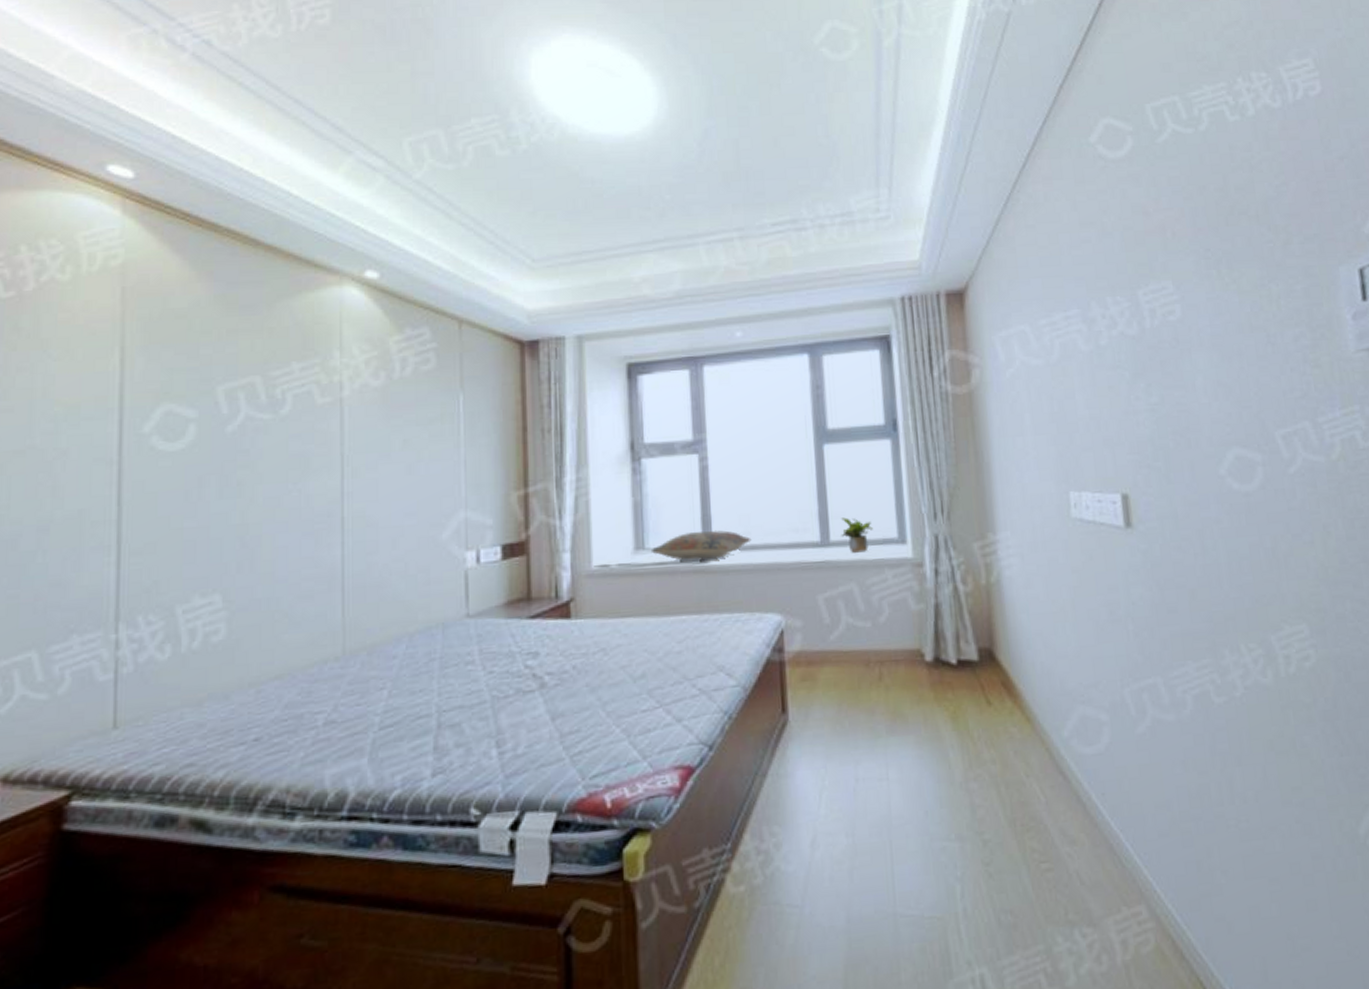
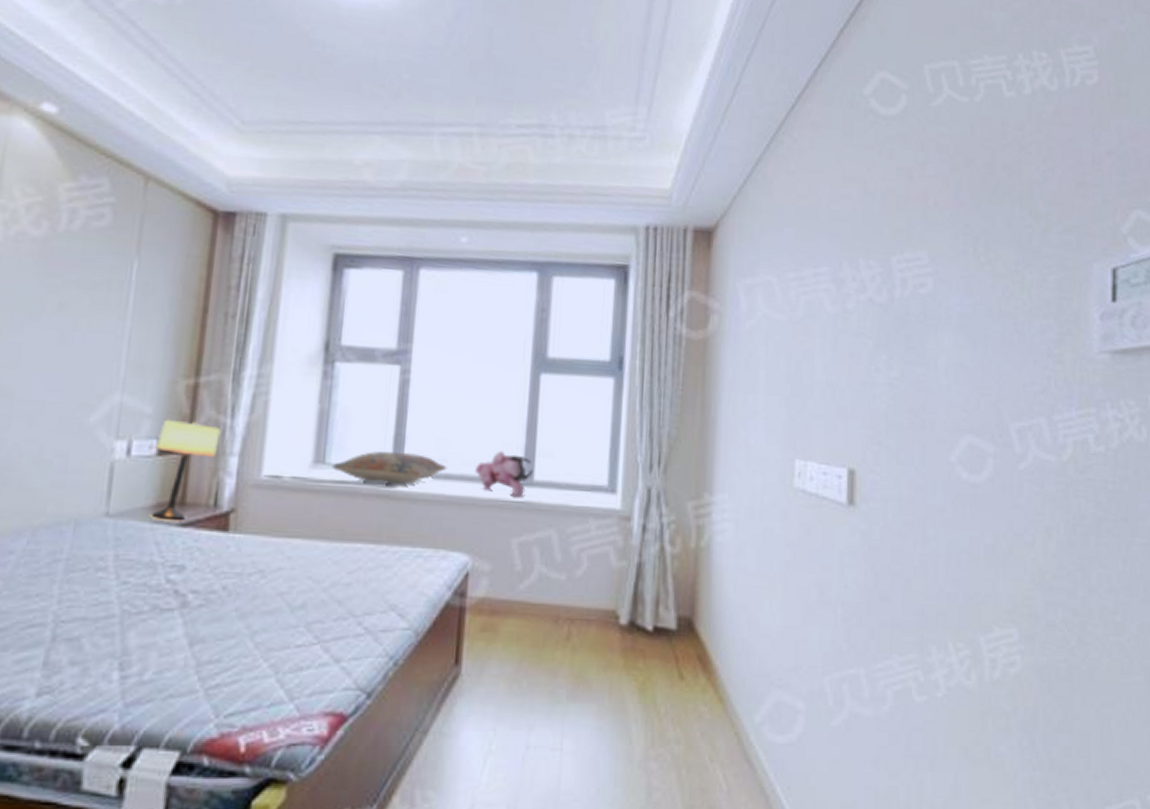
table lamp: none [500,527,553,614] -> present [151,419,221,520]
stuffed bear: none [777,518,829,557] -> present [475,450,534,496]
potted plant: present [841,517,873,553] -> none [546,456,582,497]

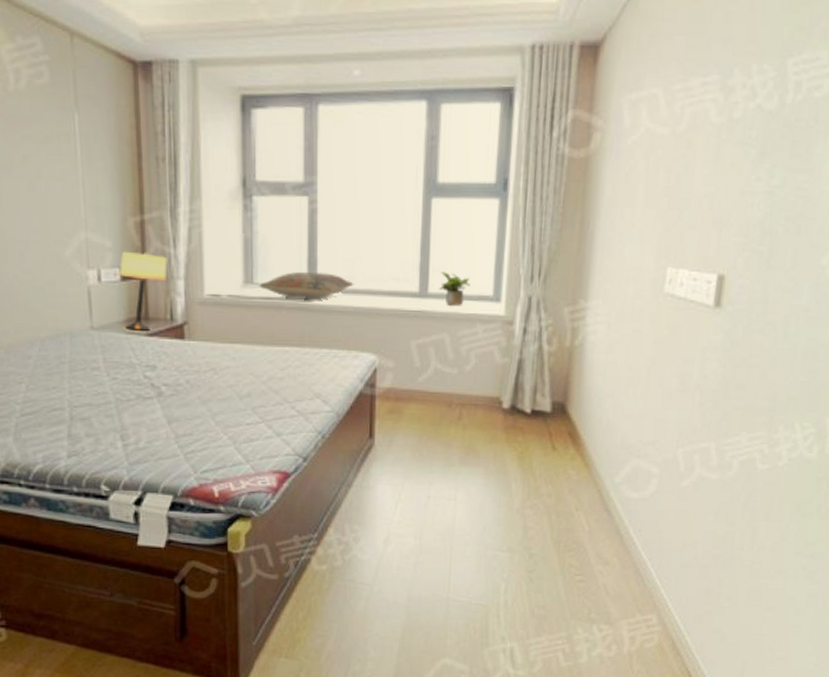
stuffed bear: present [475,450,534,496] -> none [378,268,428,306]
potted plant: none [546,456,582,497] -> present [439,272,470,306]

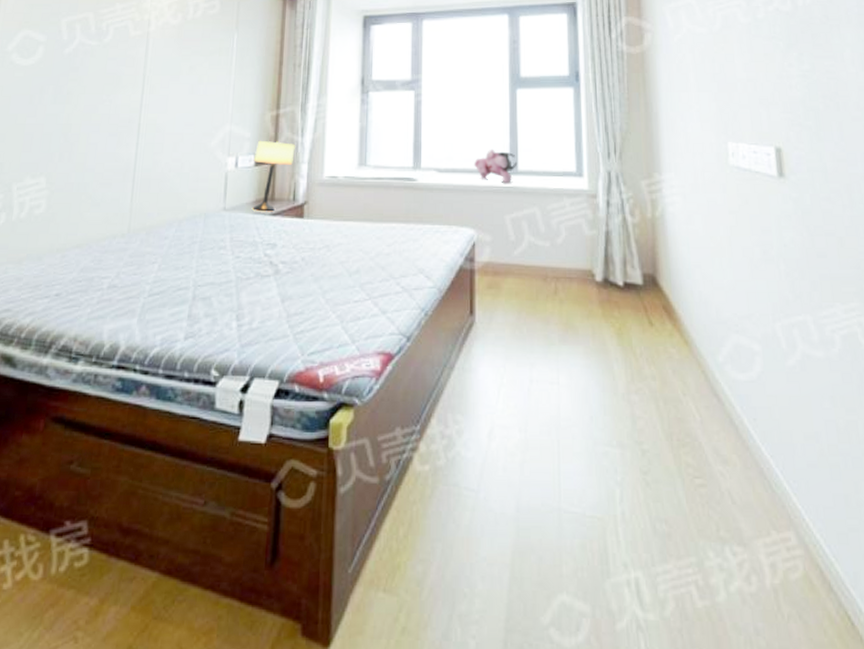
pillow: present [258,272,354,299] -> none [371,154,453,178]
stuffed bear: none [378,268,428,306] -> present [474,149,518,183]
potted plant: present [439,272,470,306] -> none [528,151,555,182]

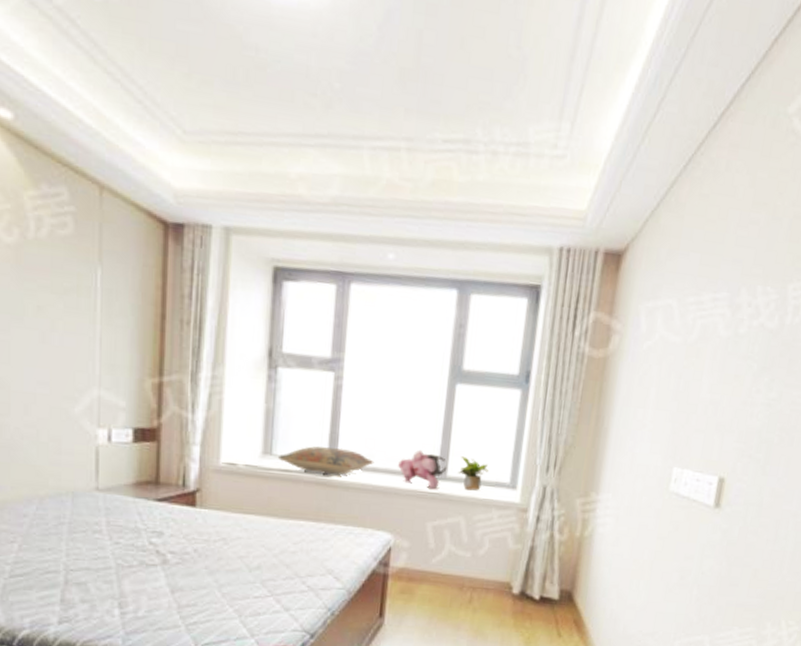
table lamp: present [253,140,295,211] -> none [131,412,184,496]
pillow: none [371,154,453,178] -> present [277,446,374,475]
potted plant: none [528,151,555,182] -> present [458,456,489,491]

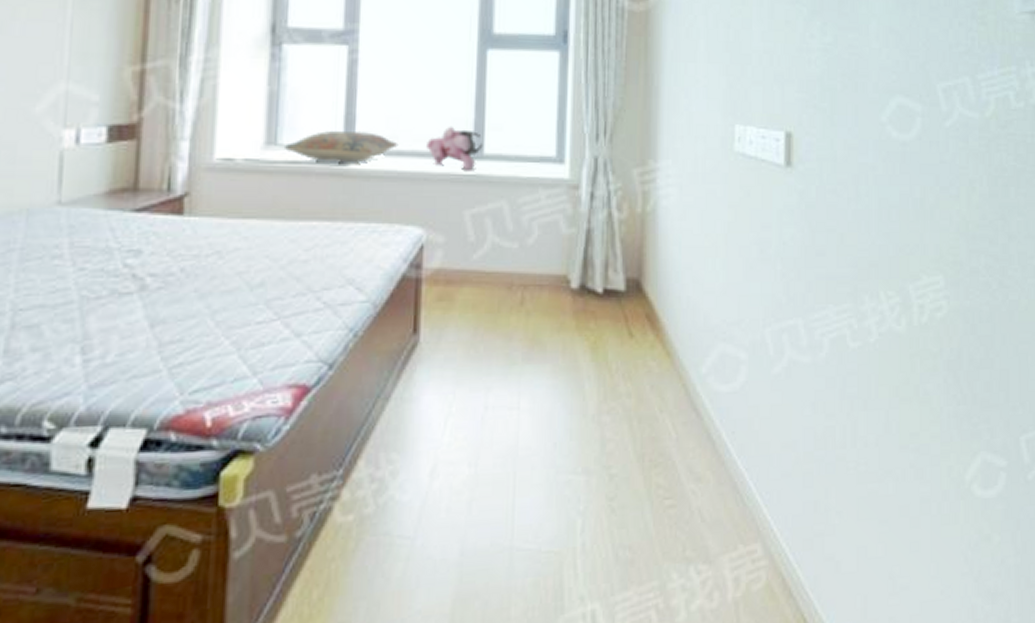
potted plant: present [458,456,489,491] -> none [496,130,531,169]

